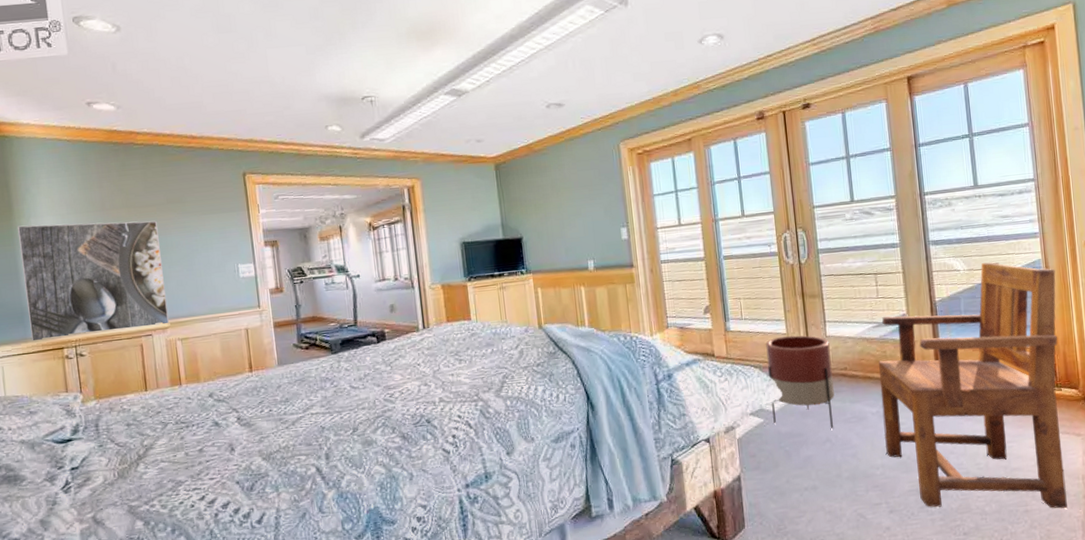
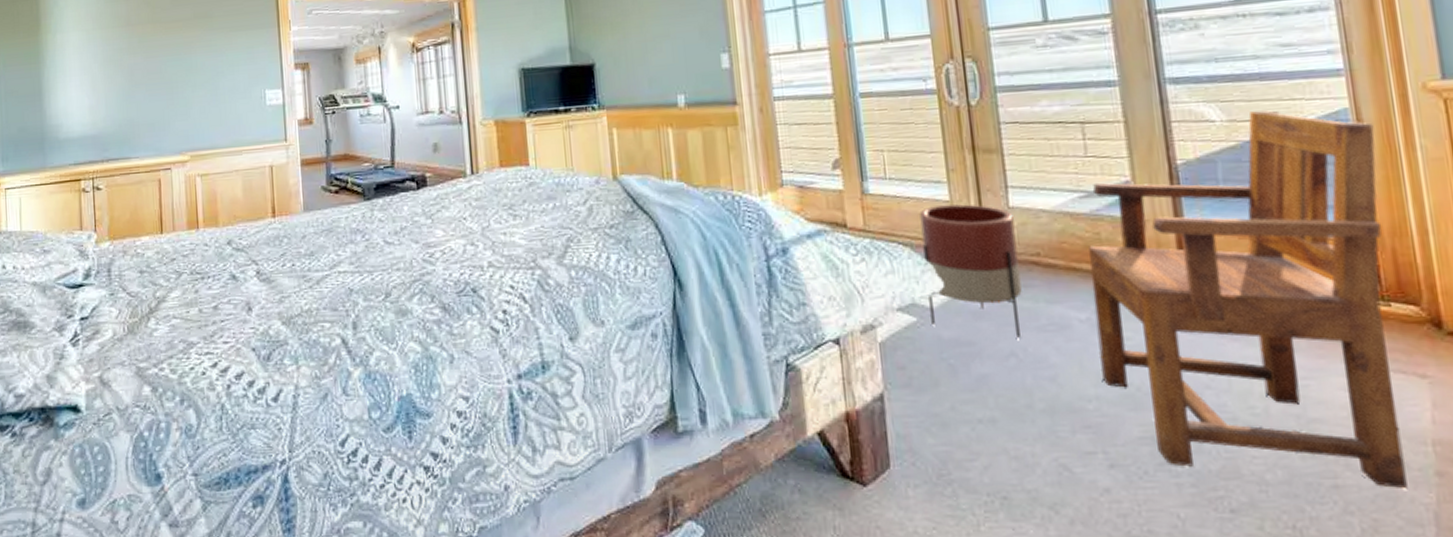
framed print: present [18,220,169,340] -> none [44,38,189,170]

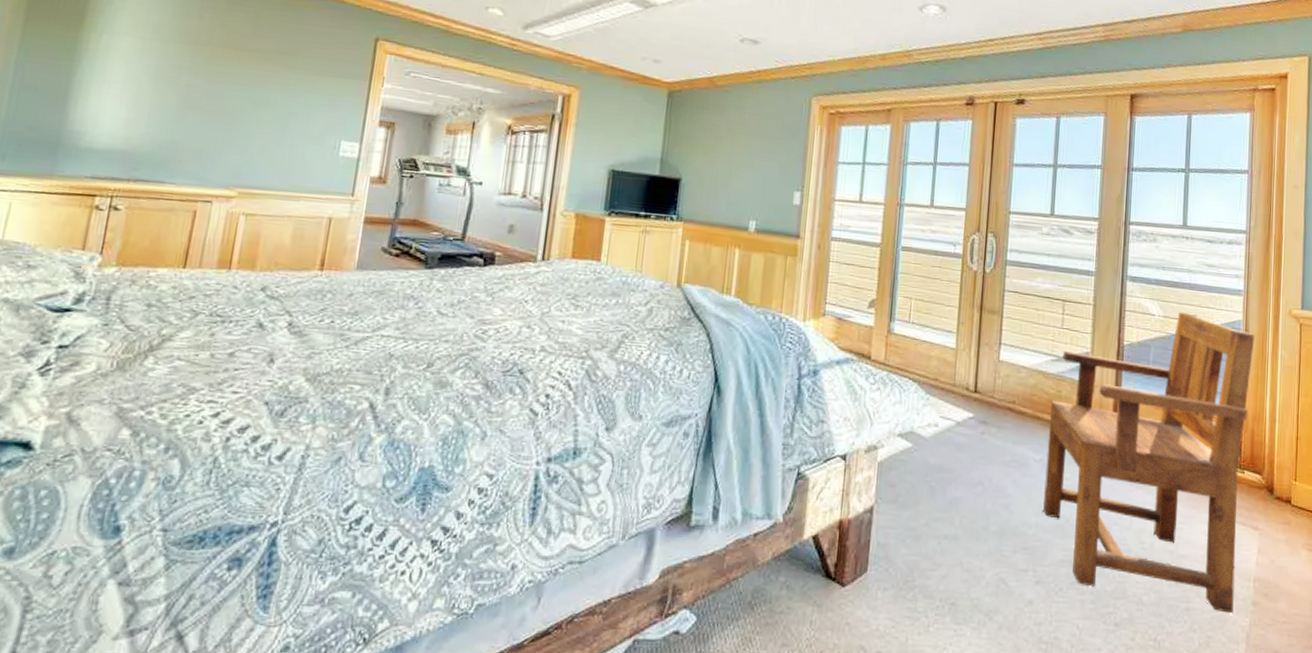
planter: present [919,204,1022,338] -> none [923,351,1001,470]

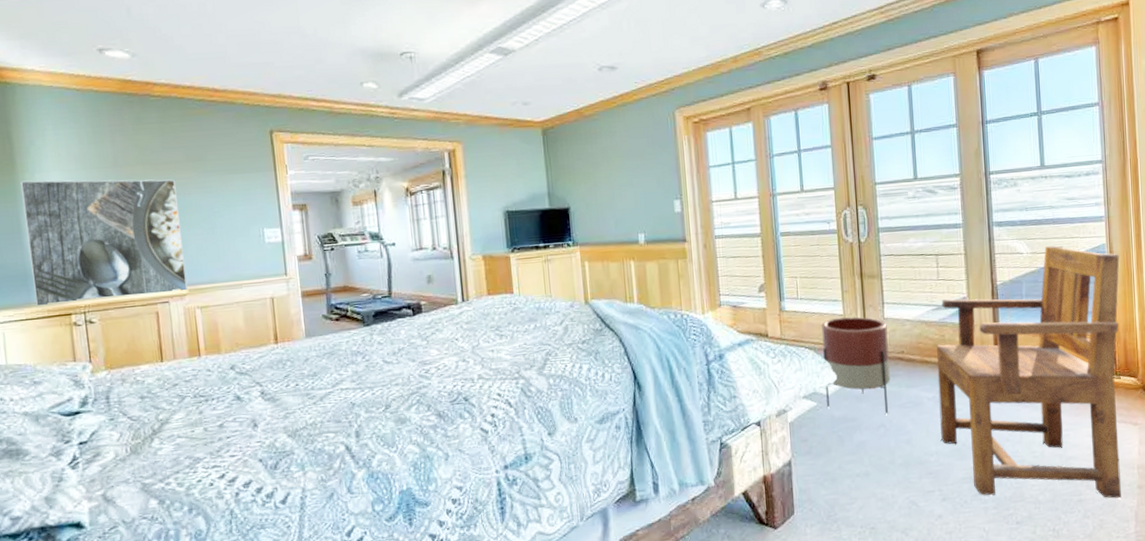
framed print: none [59,40,257,192] -> present [21,179,187,305]
planter: none [923,351,1001,470] -> present [821,316,891,413]

